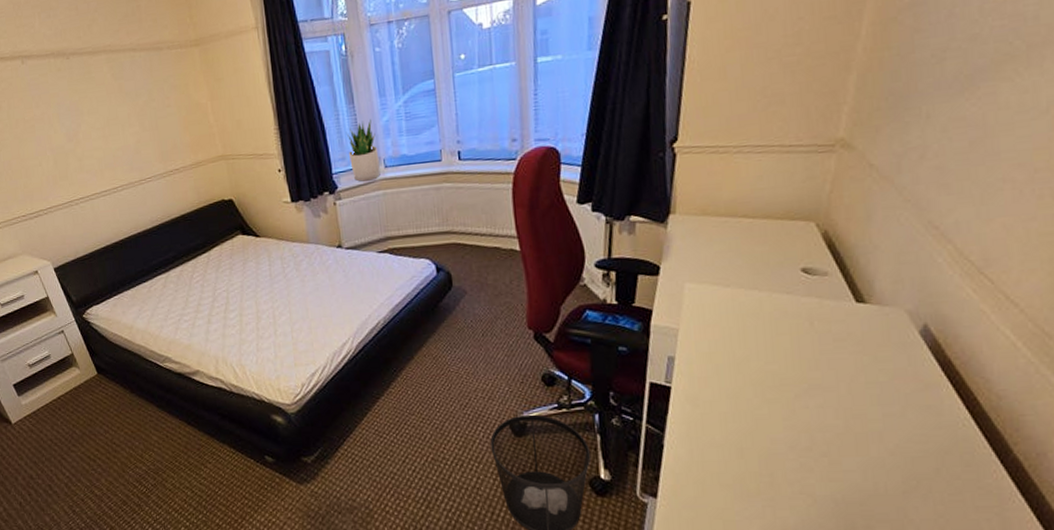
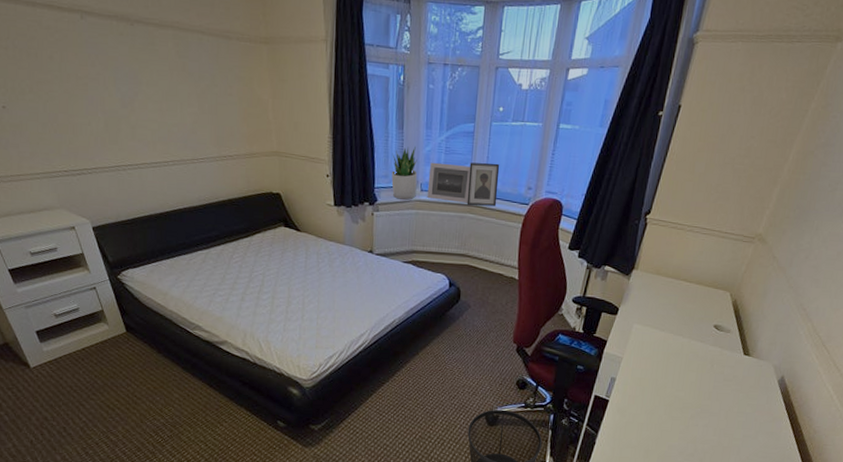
picture frame: none [391,128,442,175] -> present [427,162,471,203]
picture frame: none [436,118,477,174] -> present [466,162,500,207]

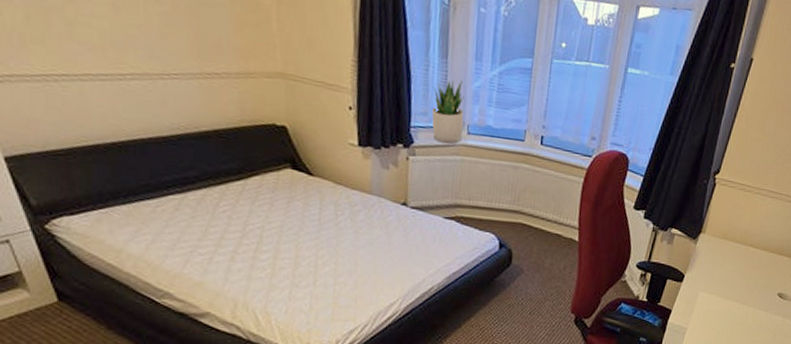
picture frame: present [427,162,471,203] -> none [475,100,527,151]
picture frame: present [466,162,500,207] -> none [521,104,561,157]

